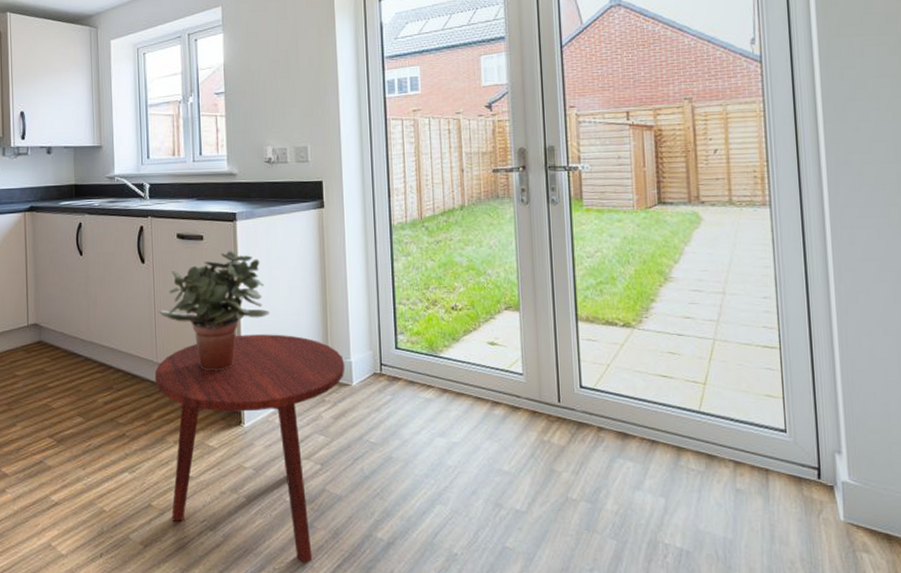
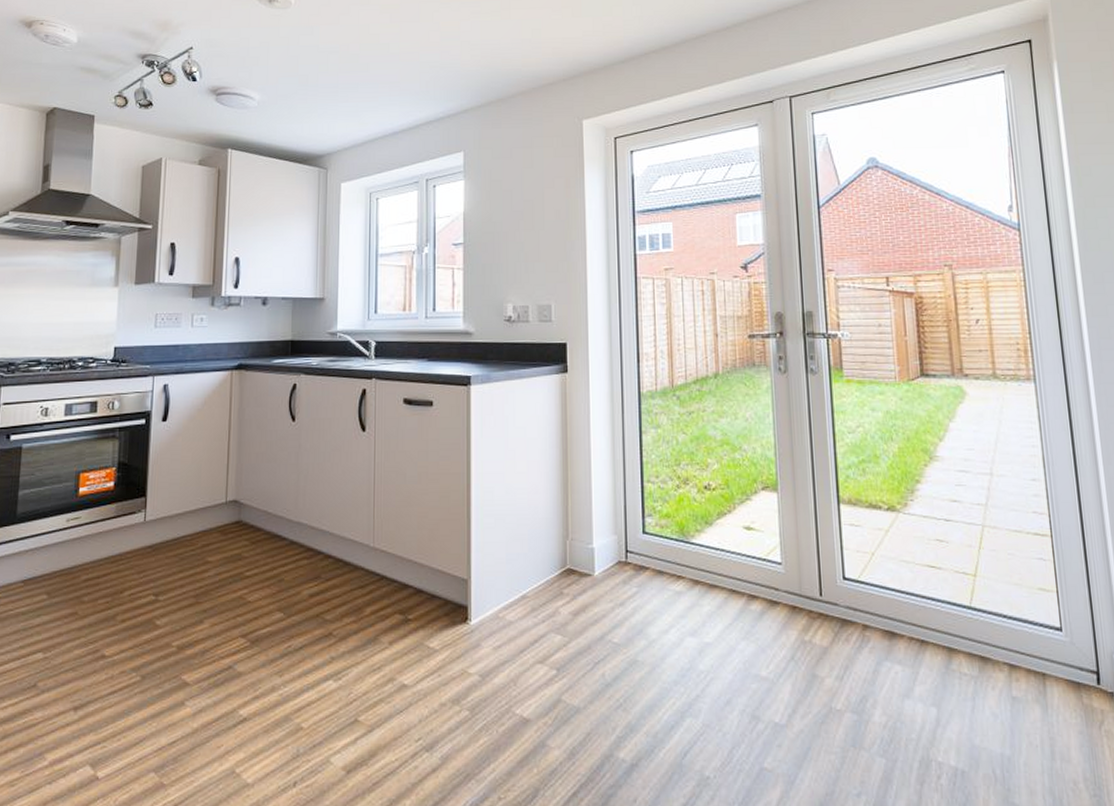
side table: present [154,334,345,563] -> none [370,515,587,791]
potted plant: present [158,251,269,371] -> none [378,419,504,558]

